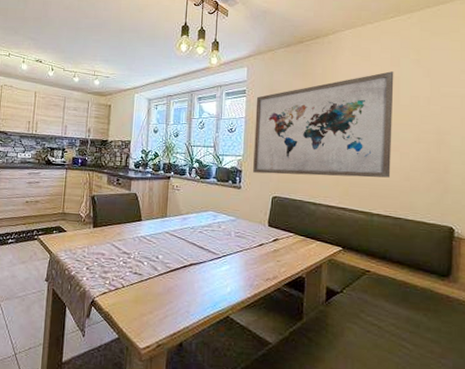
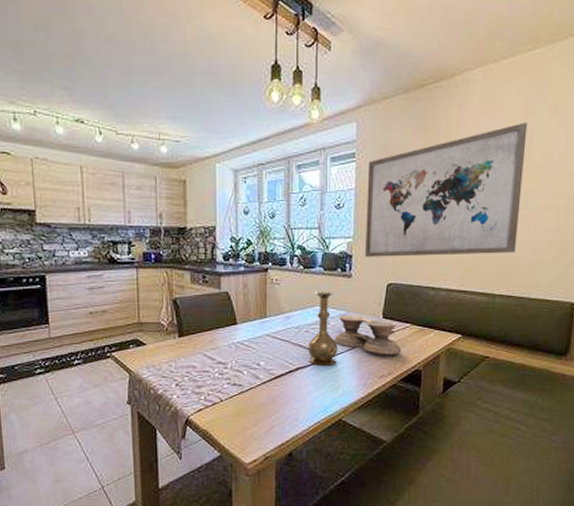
vase: none [201,198,228,265] -> present [308,291,338,366]
bowl: none [223,220,286,261] -> present [333,315,402,355]

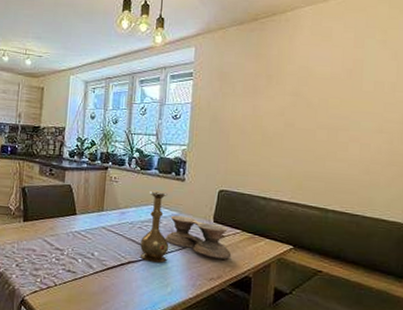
wall art: present [365,122,528,257] -> none [199,53,357,171]

